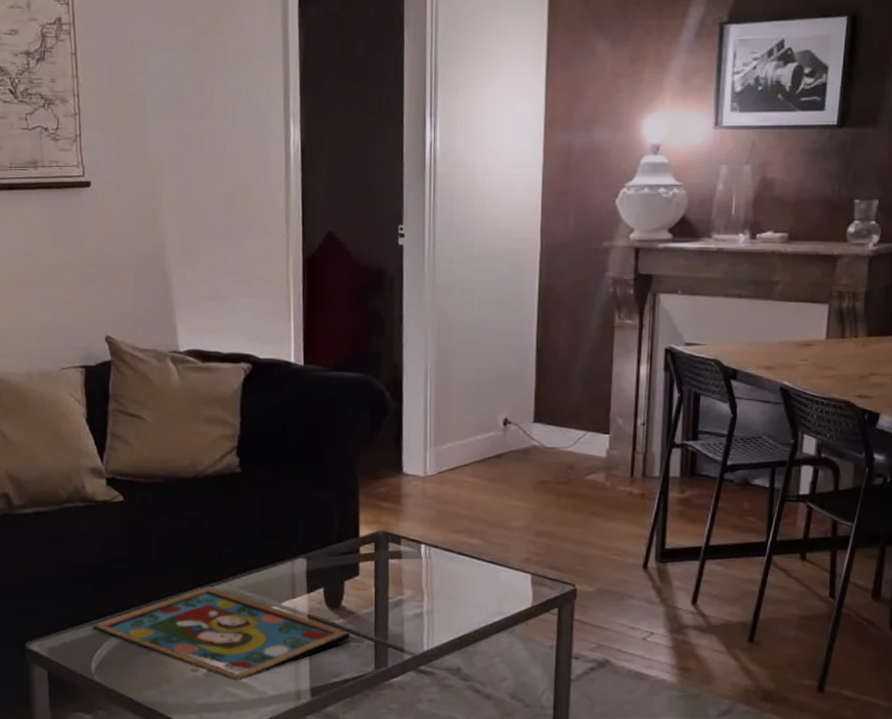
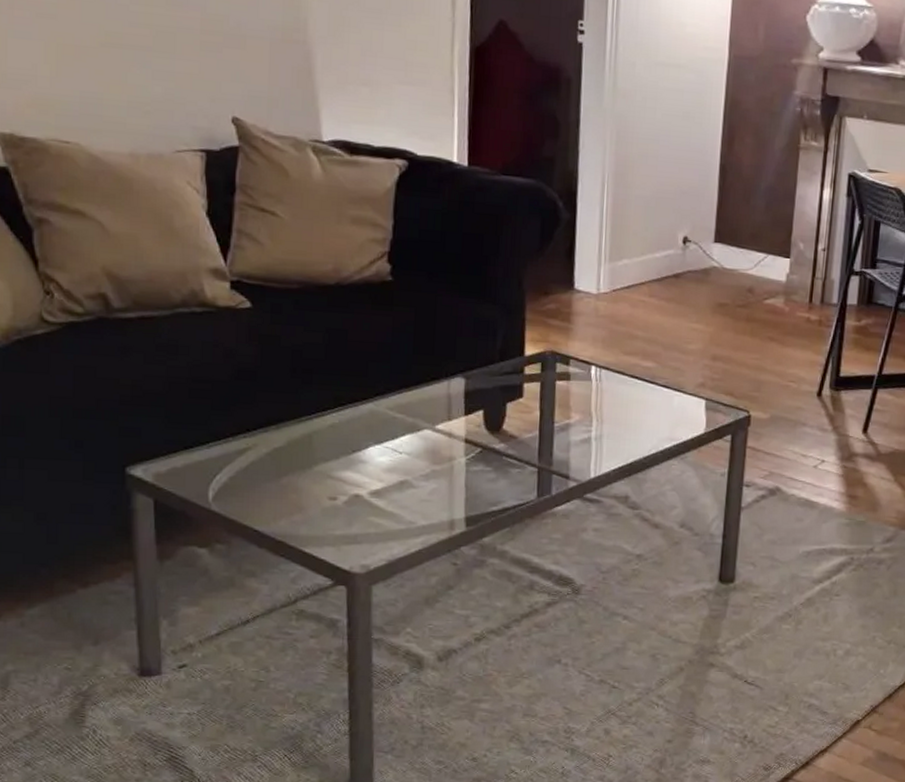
framed painting: present [93,586,351,681] -> none [210,406,512,510]

